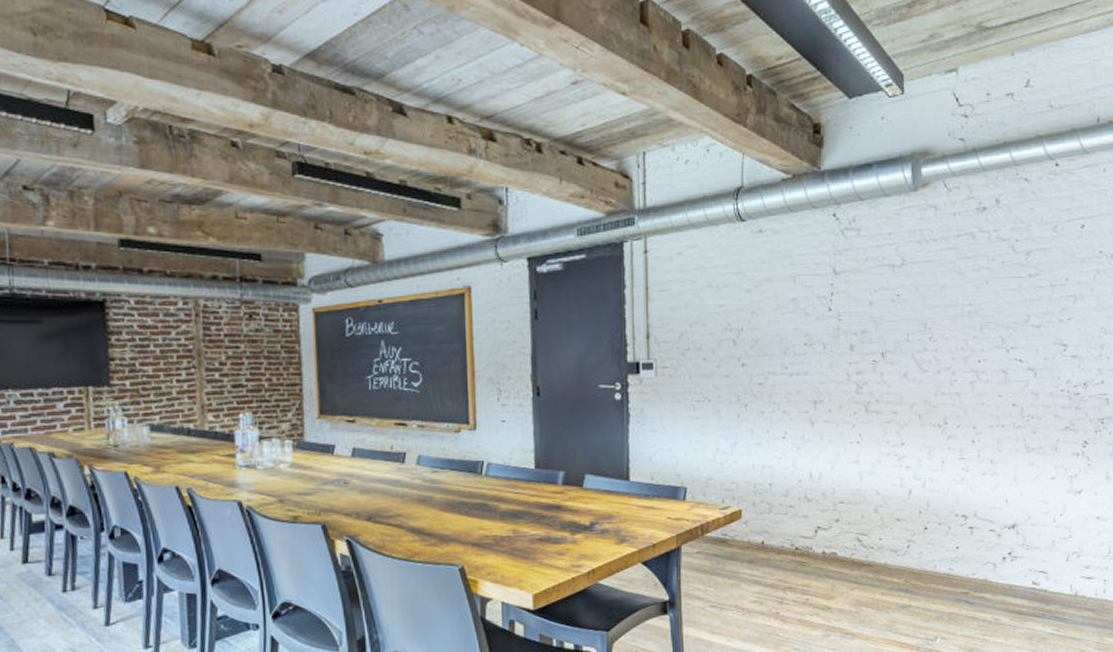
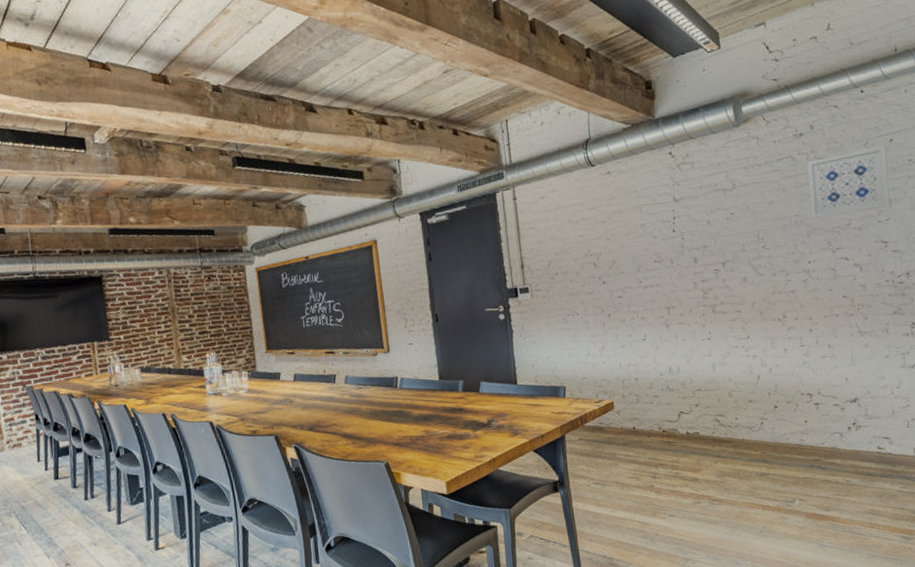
wall art: none [986,231,1077,310] -> present [807,145,890,218]

